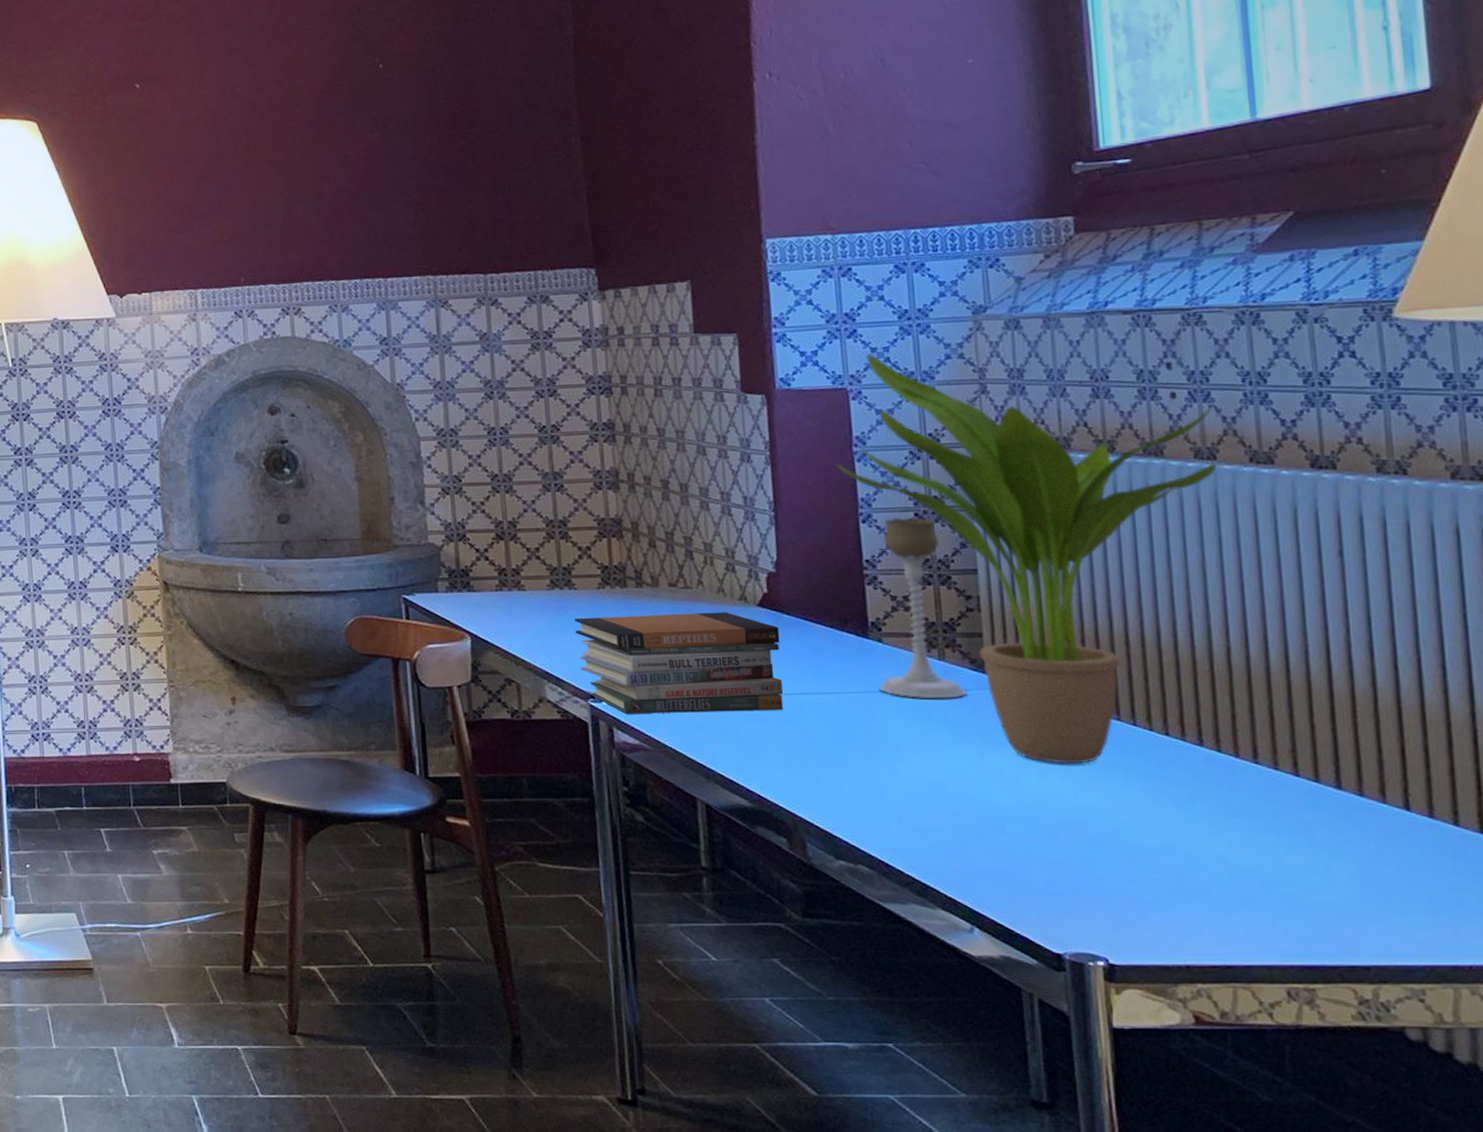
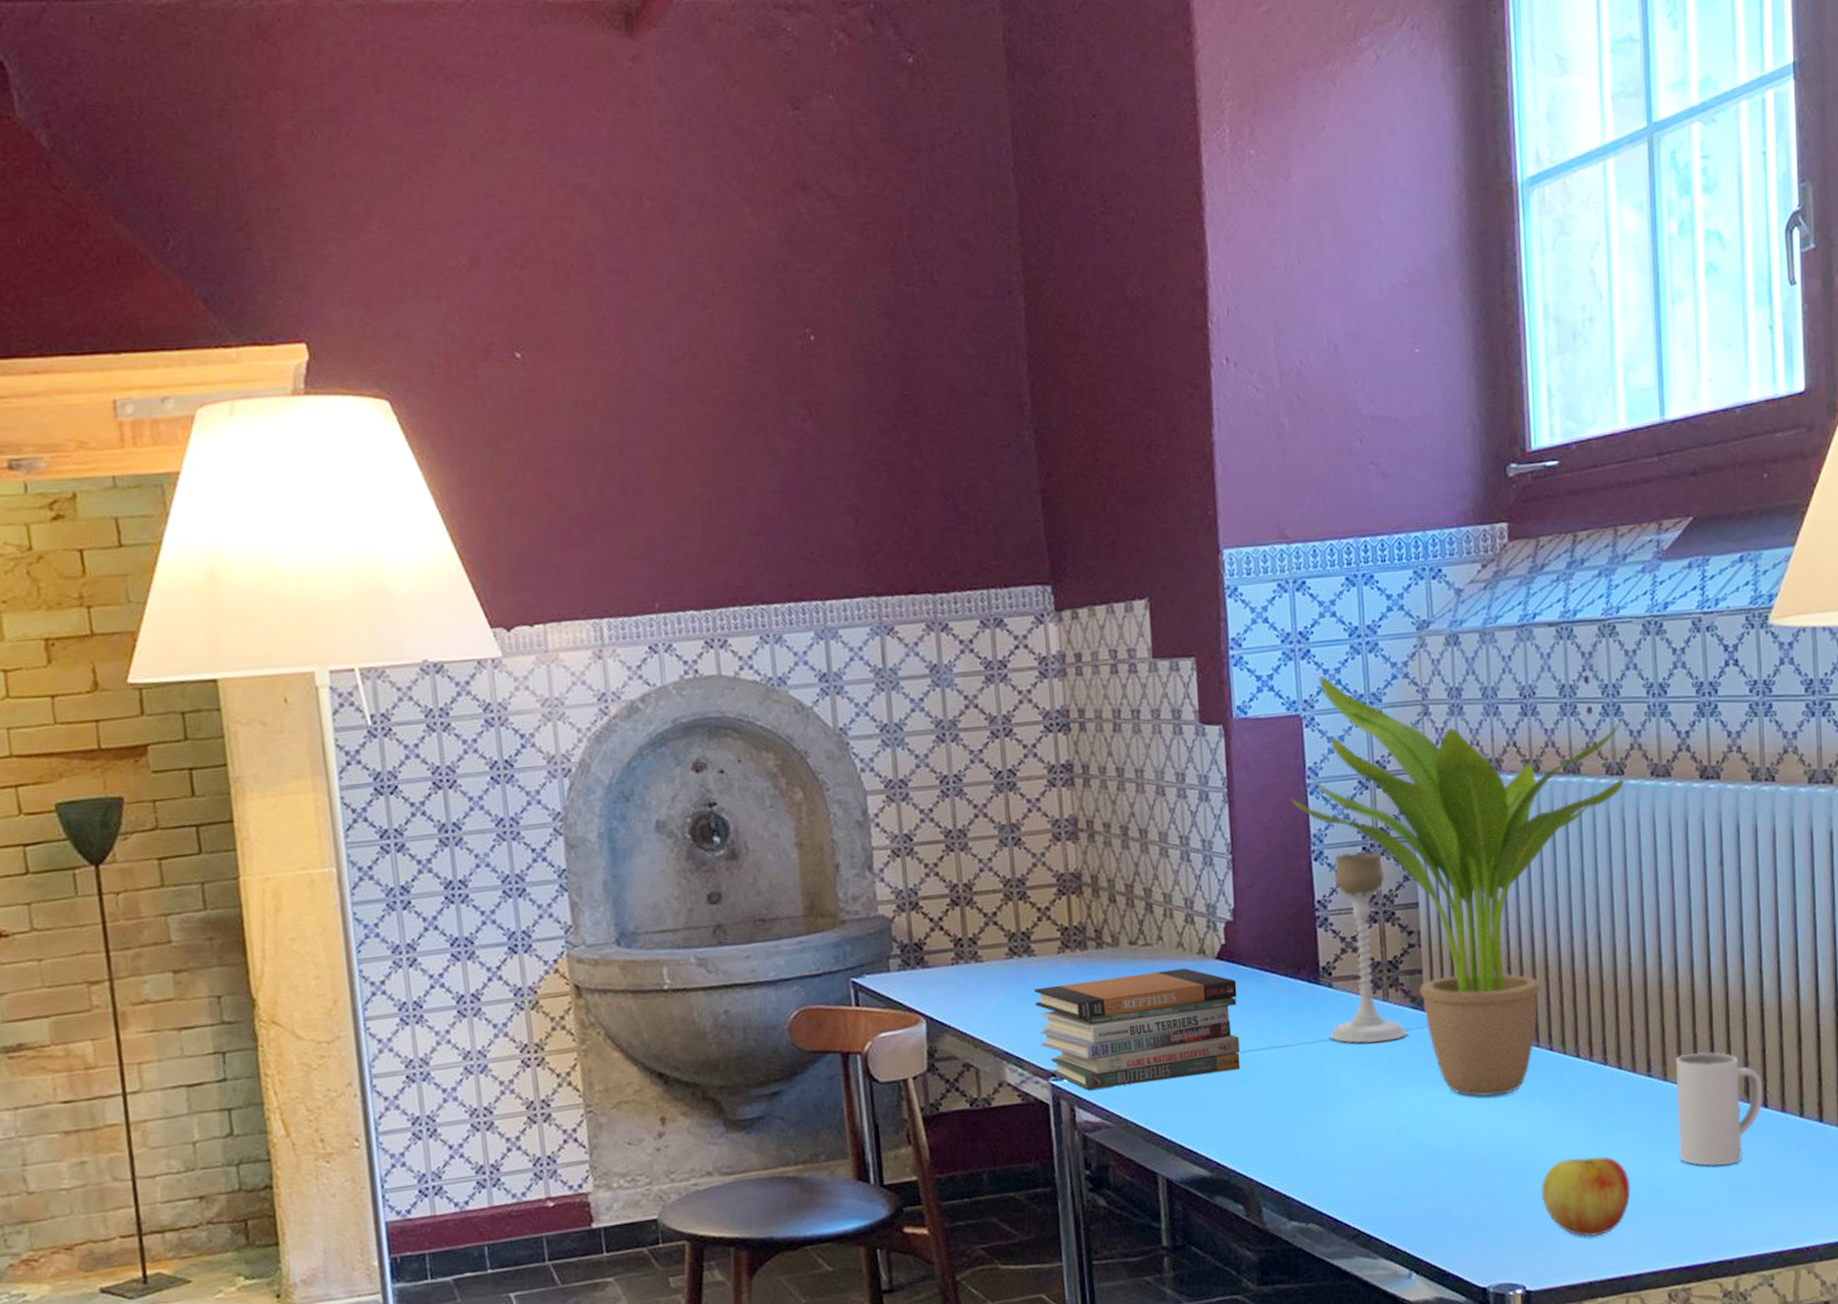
apple: none [1126,836,1236,919] -> present [1542,1156,1631,1237]
mug: none [1289,744,1404,866] -> present [1676,1052,1763,1166]

